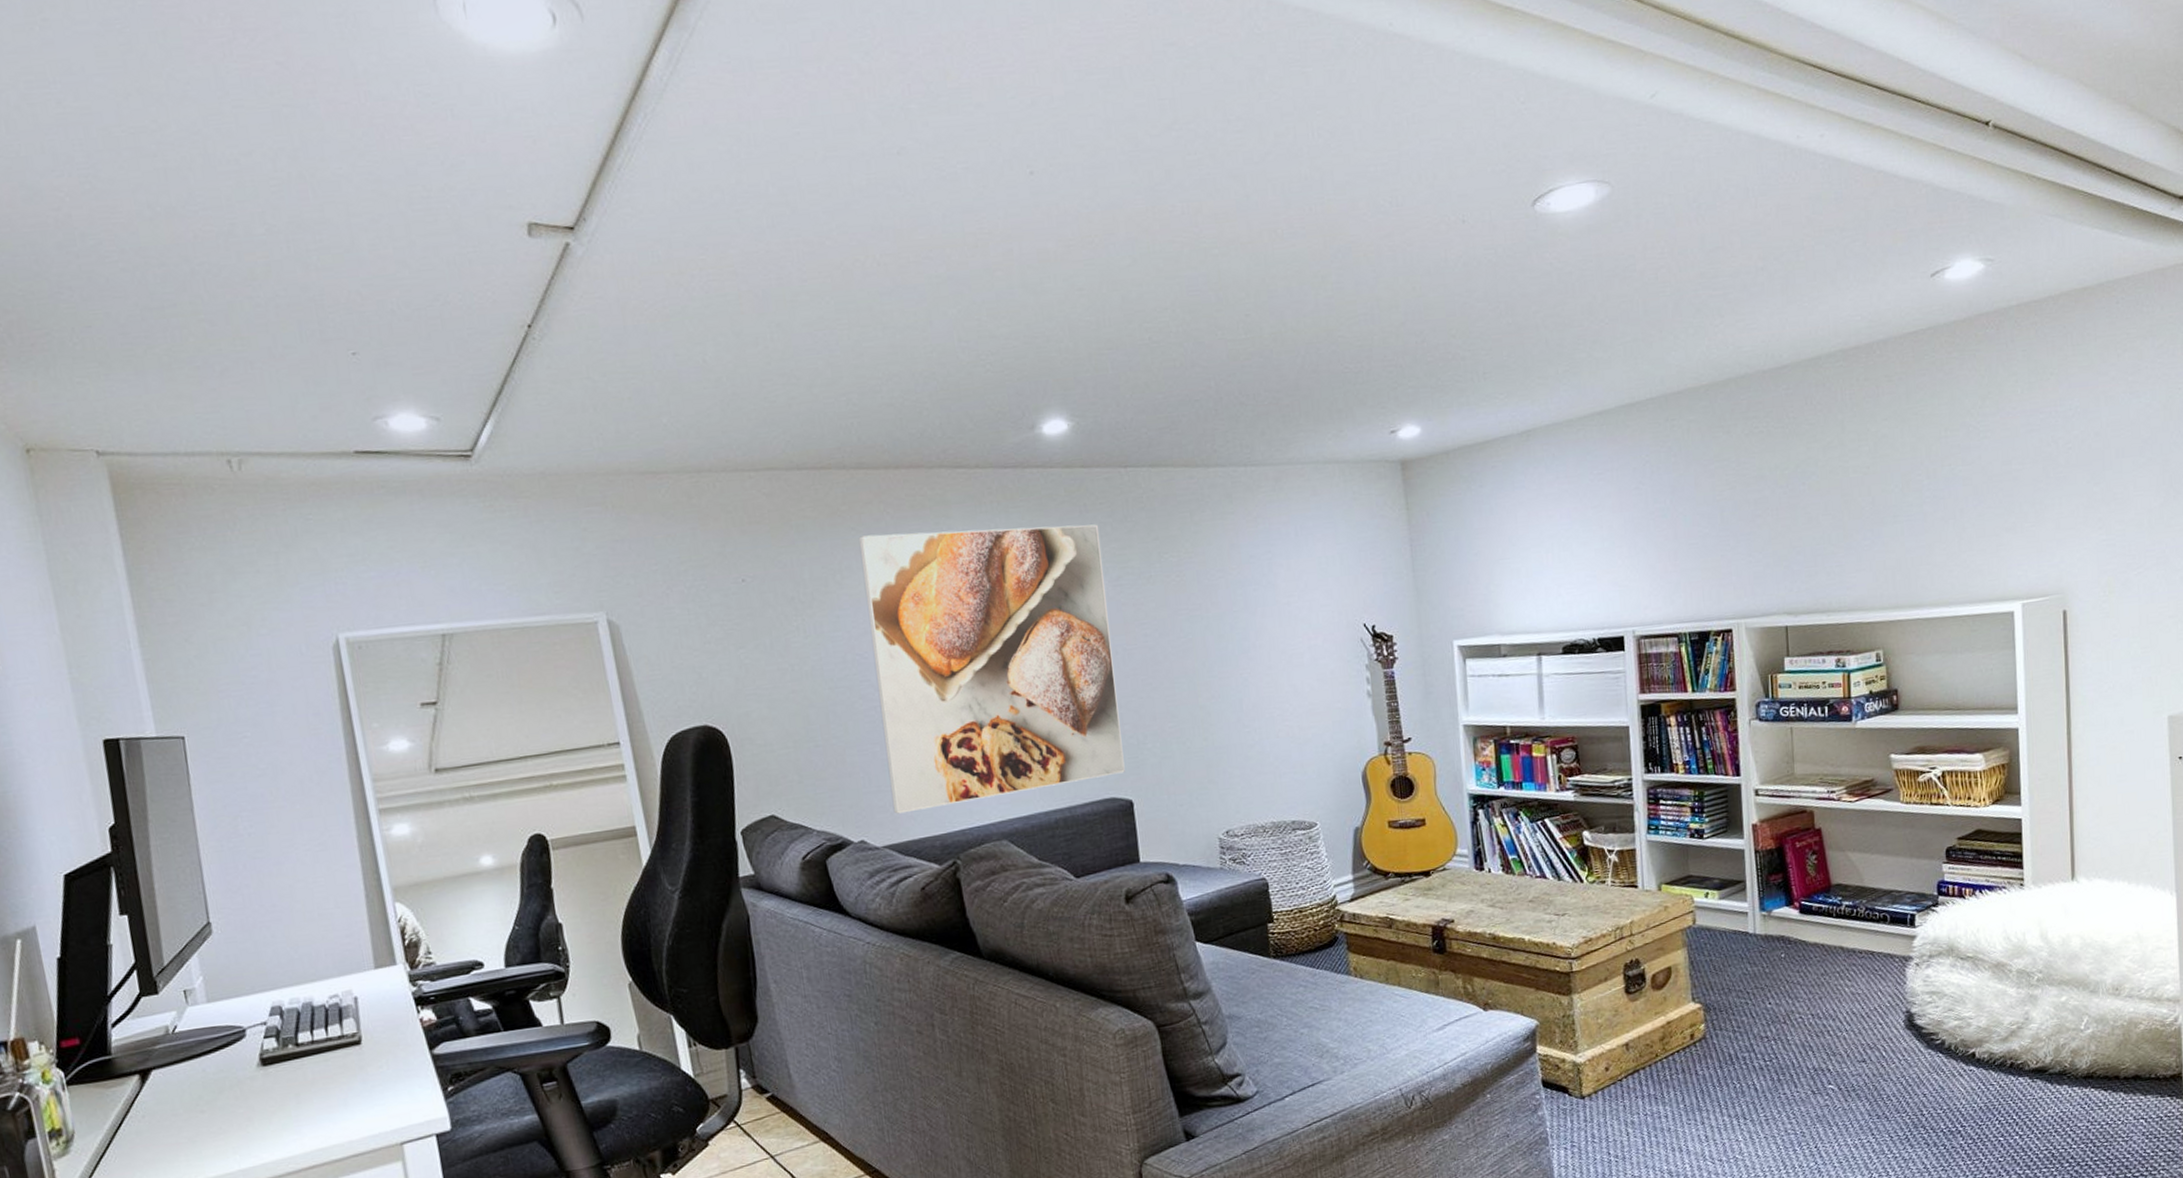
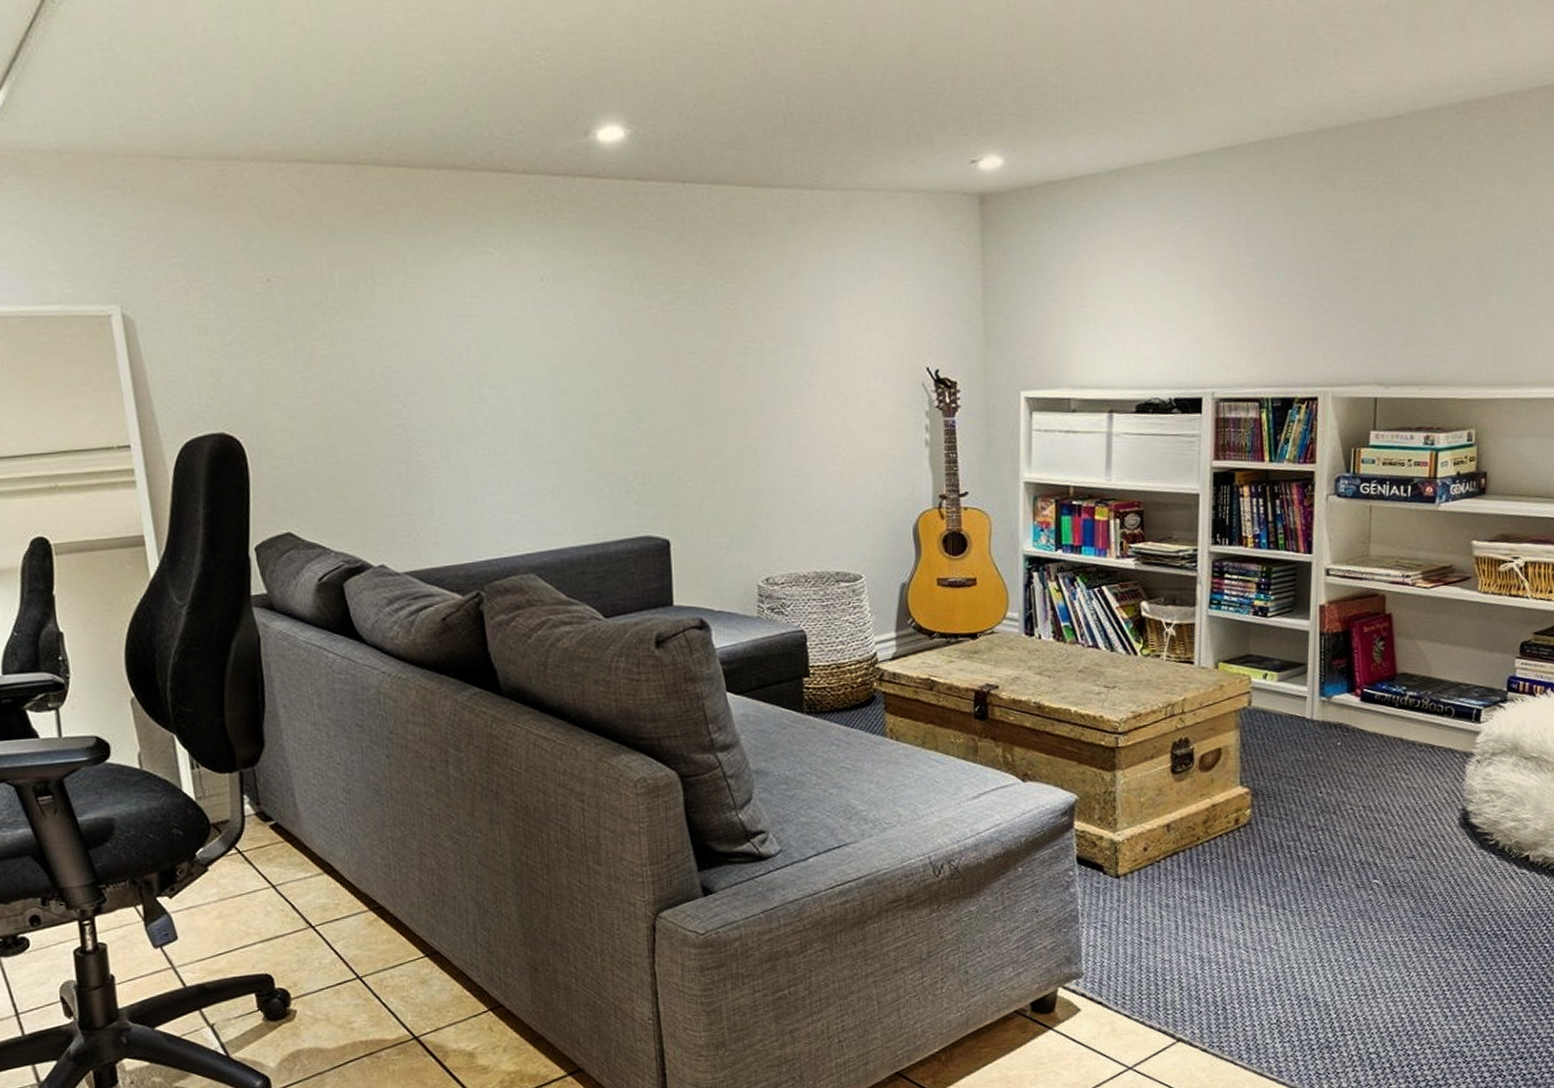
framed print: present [858,524,1125,814] -> none [393,239,664,540]

